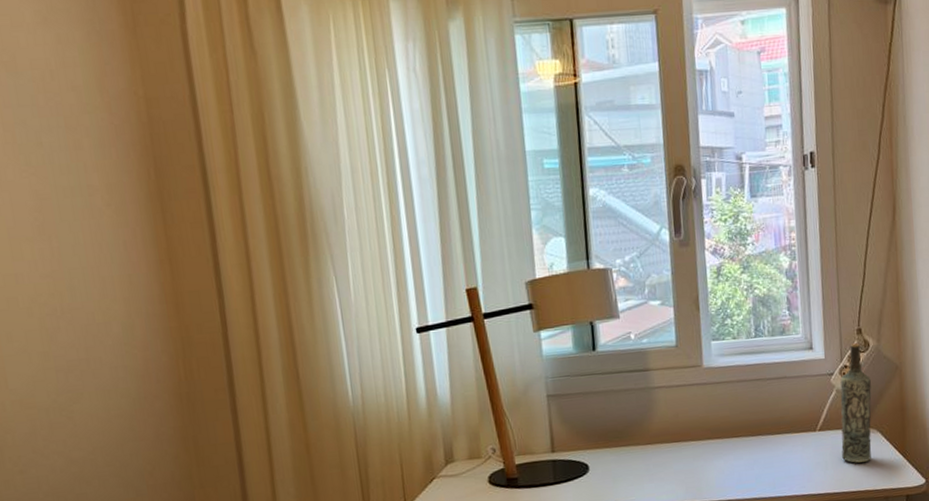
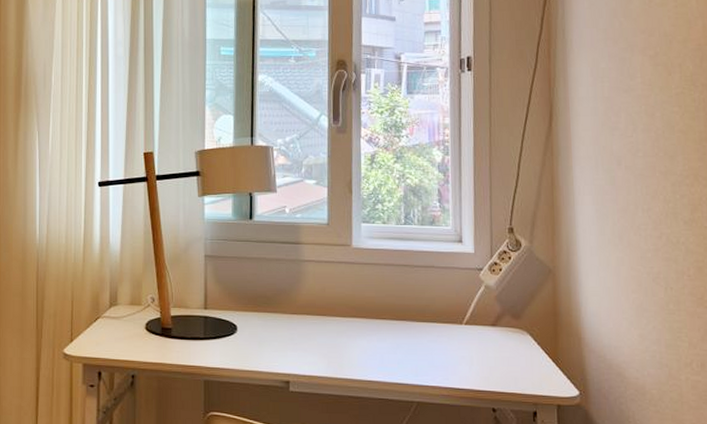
bottle: present [840,343,872,463] -> none [488,242,522,363]

